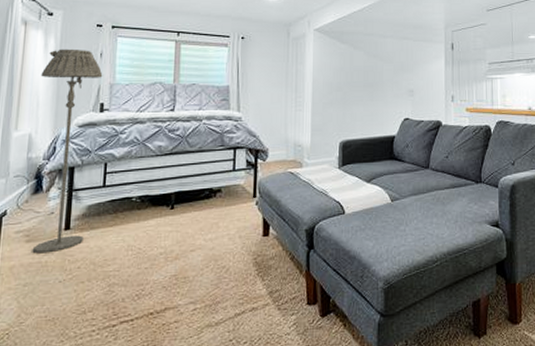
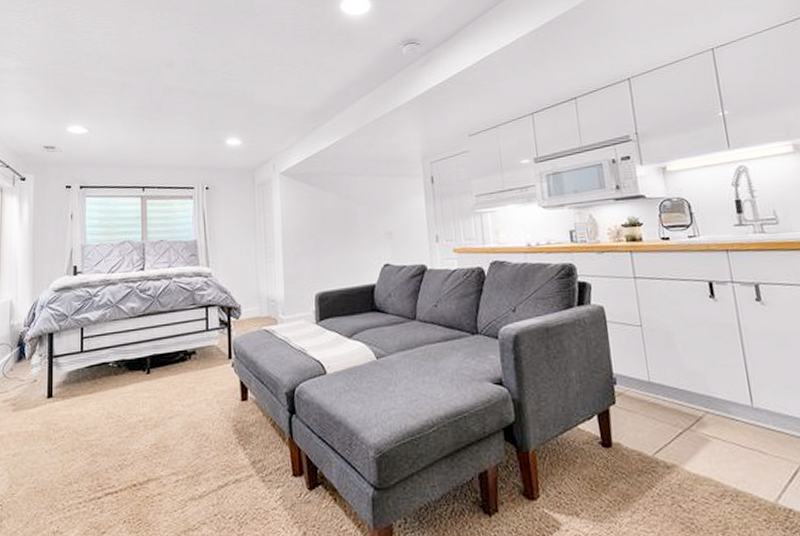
floor lamp: present [32,49,103,254] -> none [17,212,74,423]

